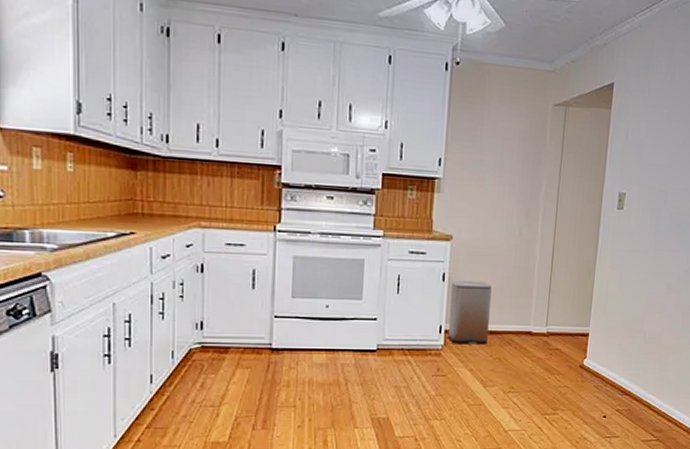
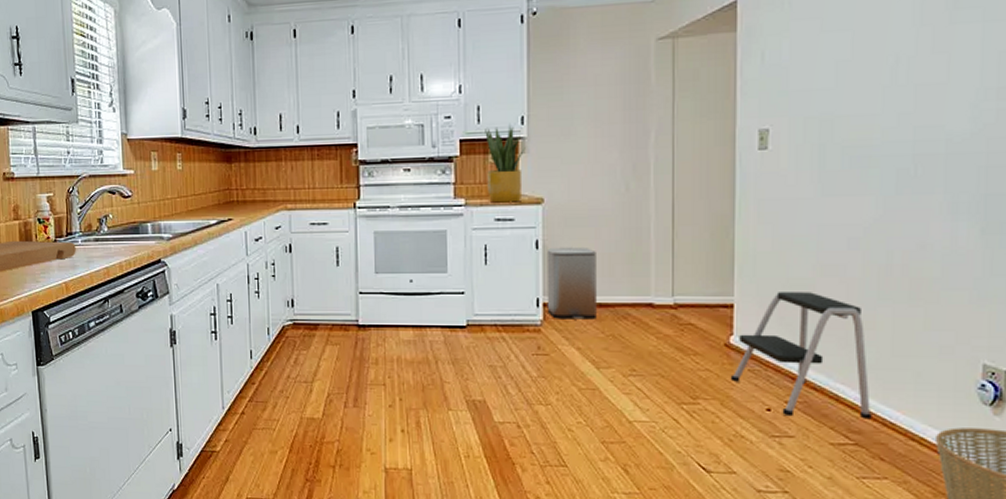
planter: none [404,163,441,238] -> present [485,123,526,203]
step stool: none [581,324,671,421] -> present [730,292,872,420]

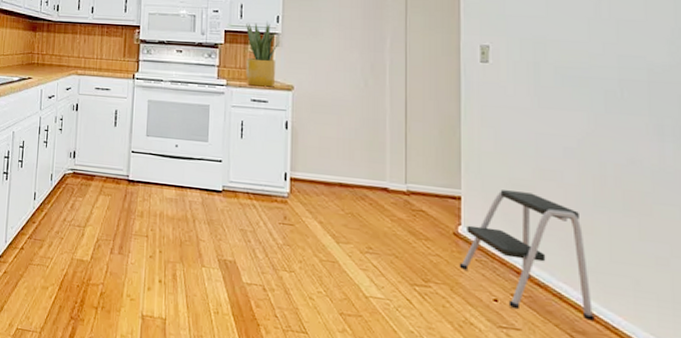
pedal bin: present [546,247,596,320] -> none [293,129,338,197]

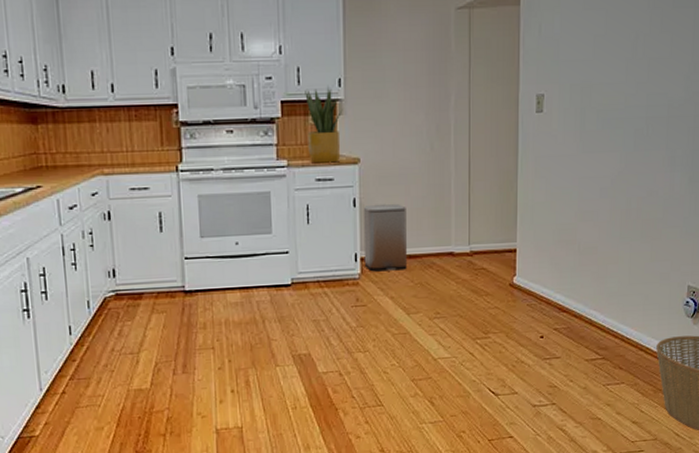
pedal bin: none [293,129,338,197] -> present [363,203,407,272]
step stool: present [459,190,595,322] -> none [513,235,615,341]

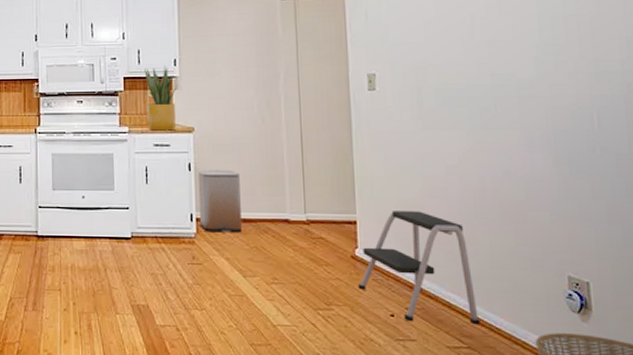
step stool: none [513,235,615,341] -> present [357,211,480,325]

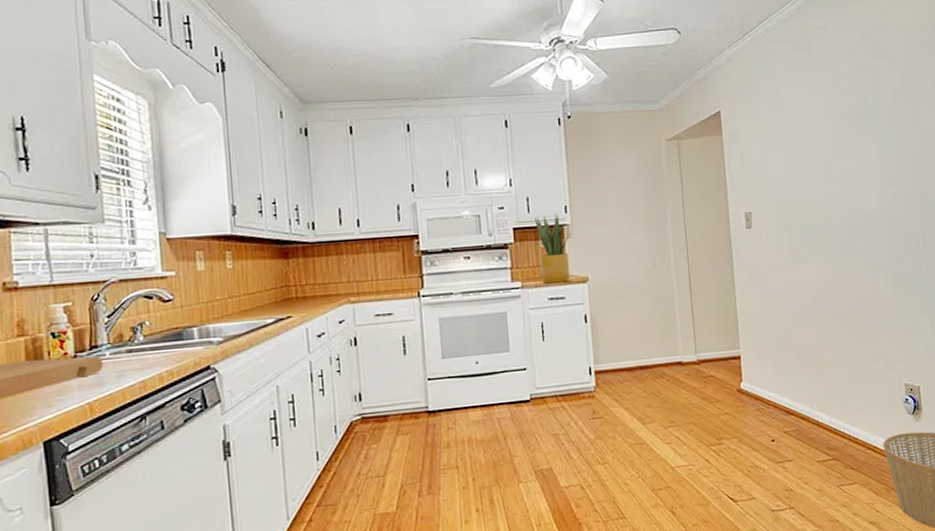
pedal bin: present [197,169,242,233] -> none [594,318,639,384]
step stool: present [357,211,480,325] -> none [743,340,842,444]

